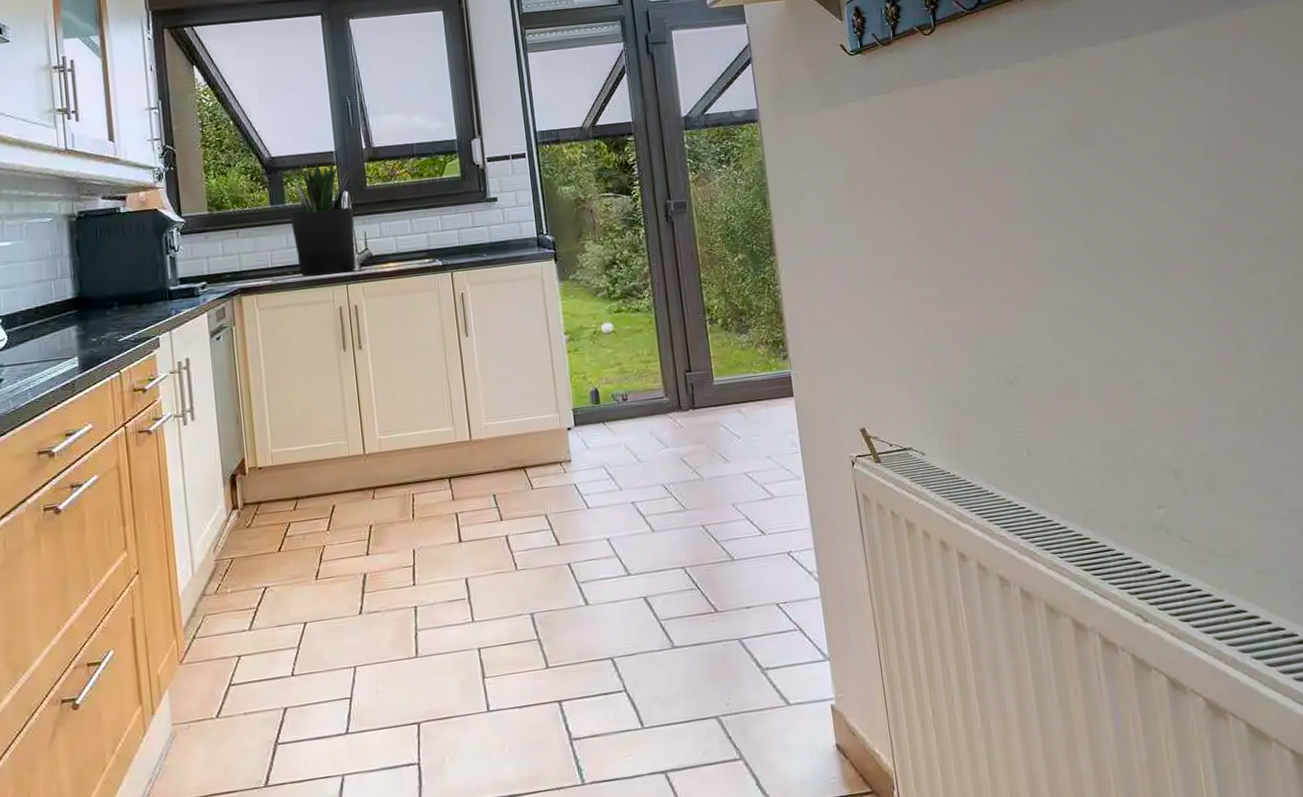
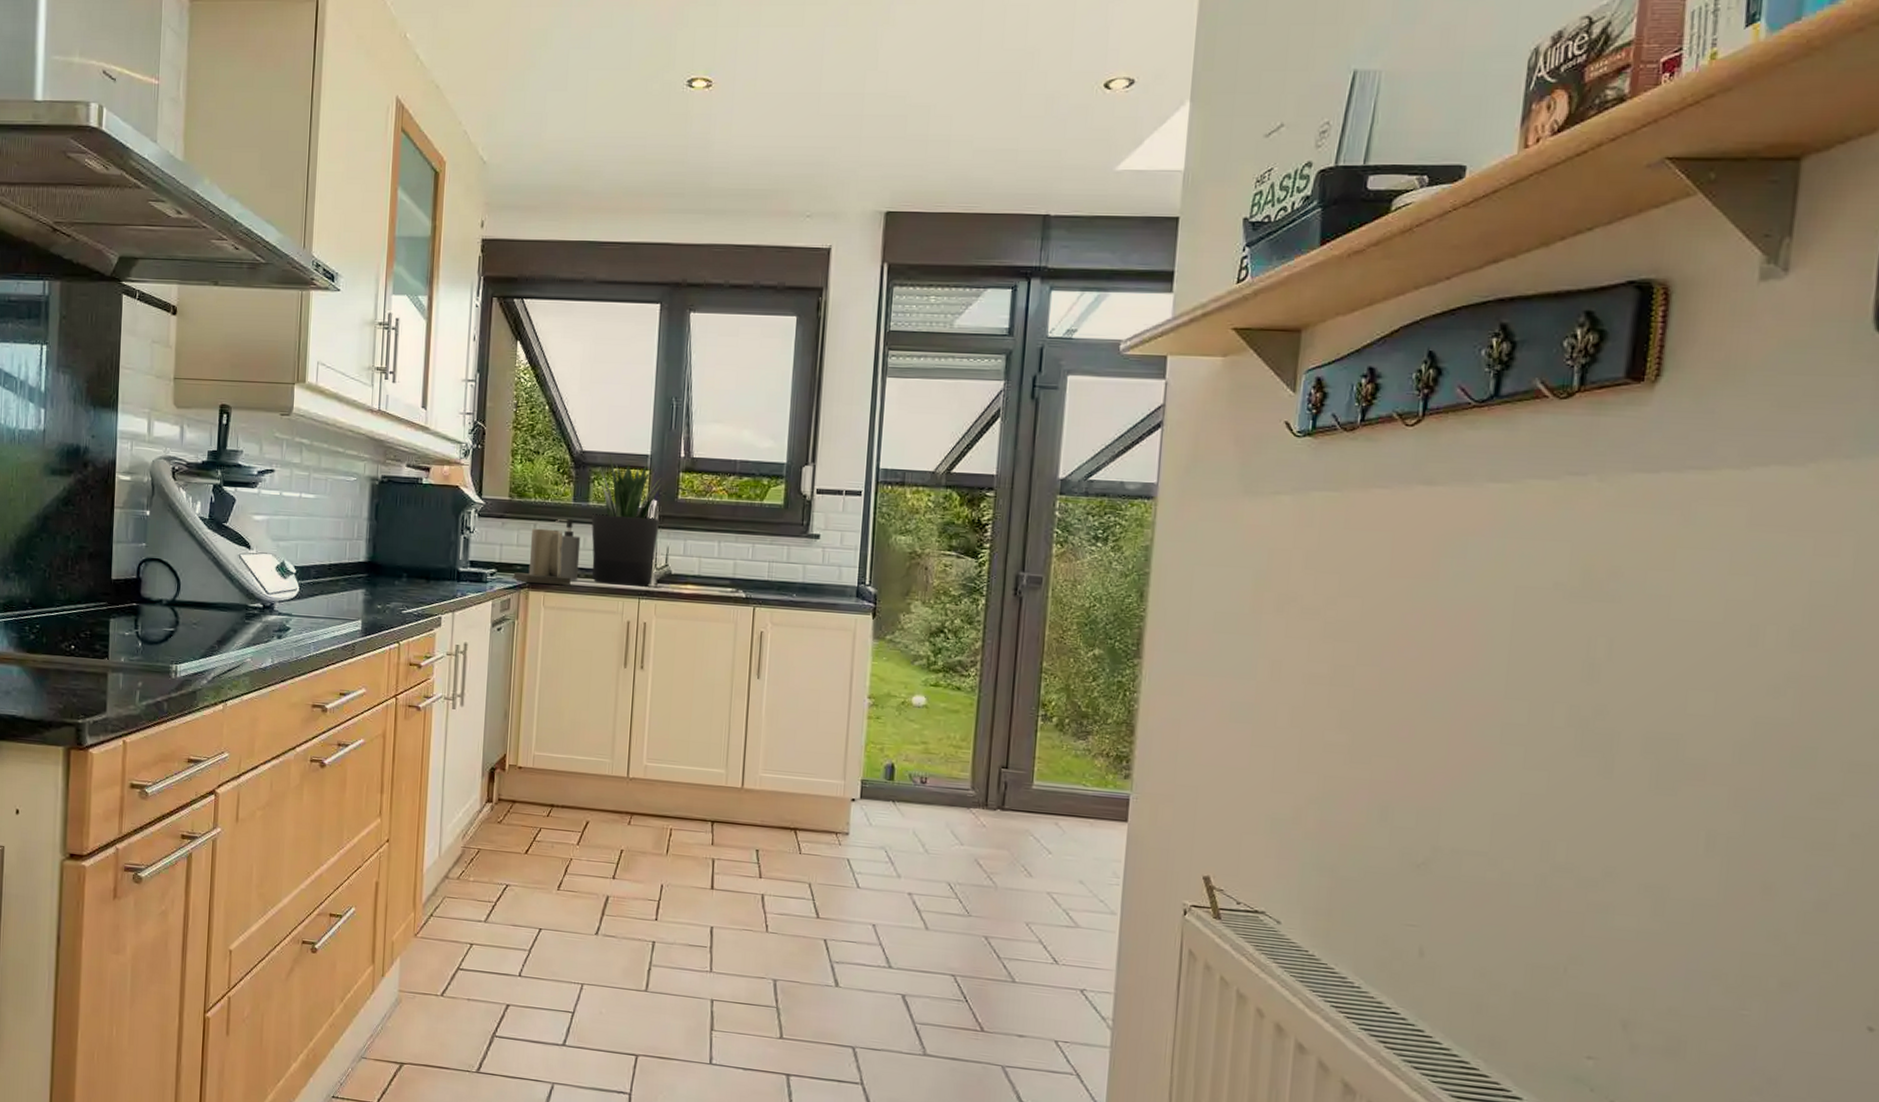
paper towel roll: none [223,233,280,290] -> present [512,528,571,585]
soap dispenser: none [255,221,287,279] -> present [554,519,581,580]

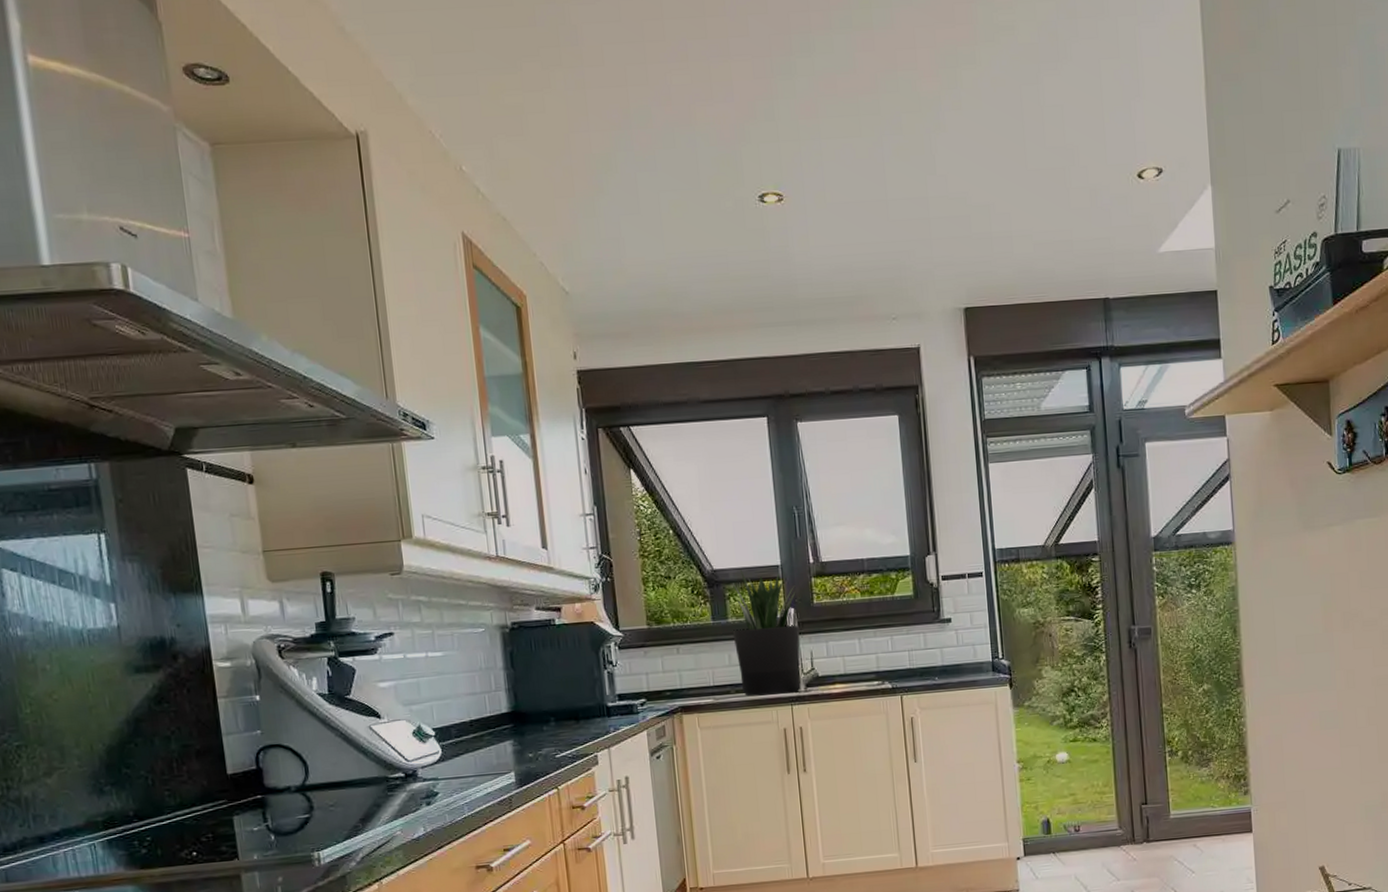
paper towel roll: present [512,528,571,585] -> none [663,650,723,708]
soap dispenser: present [554,519,581,580] -> none [696,638,729,698]

